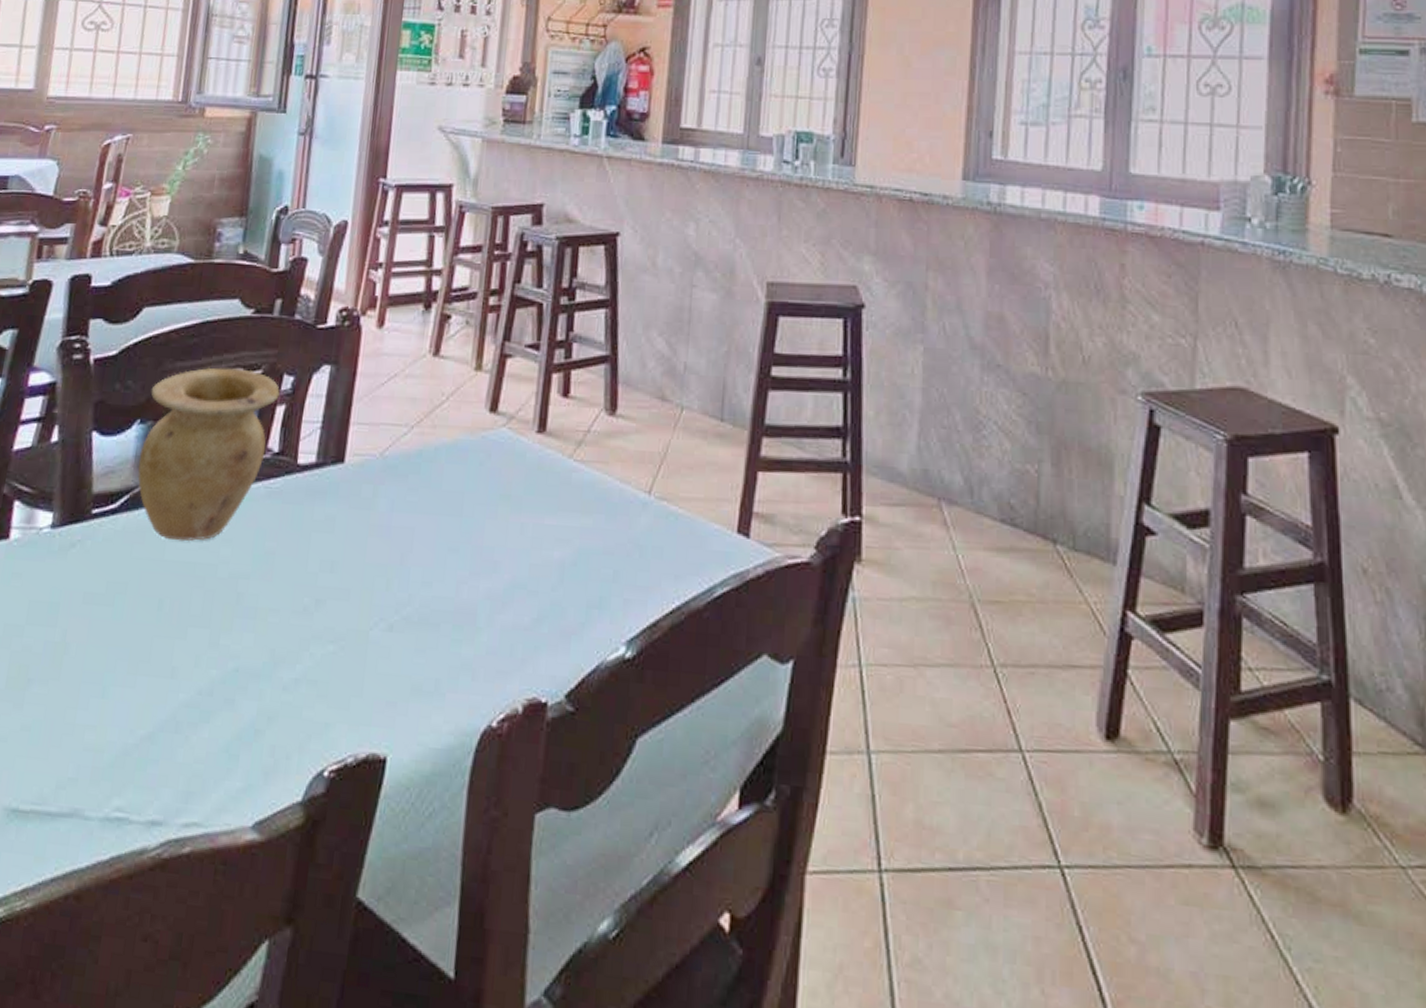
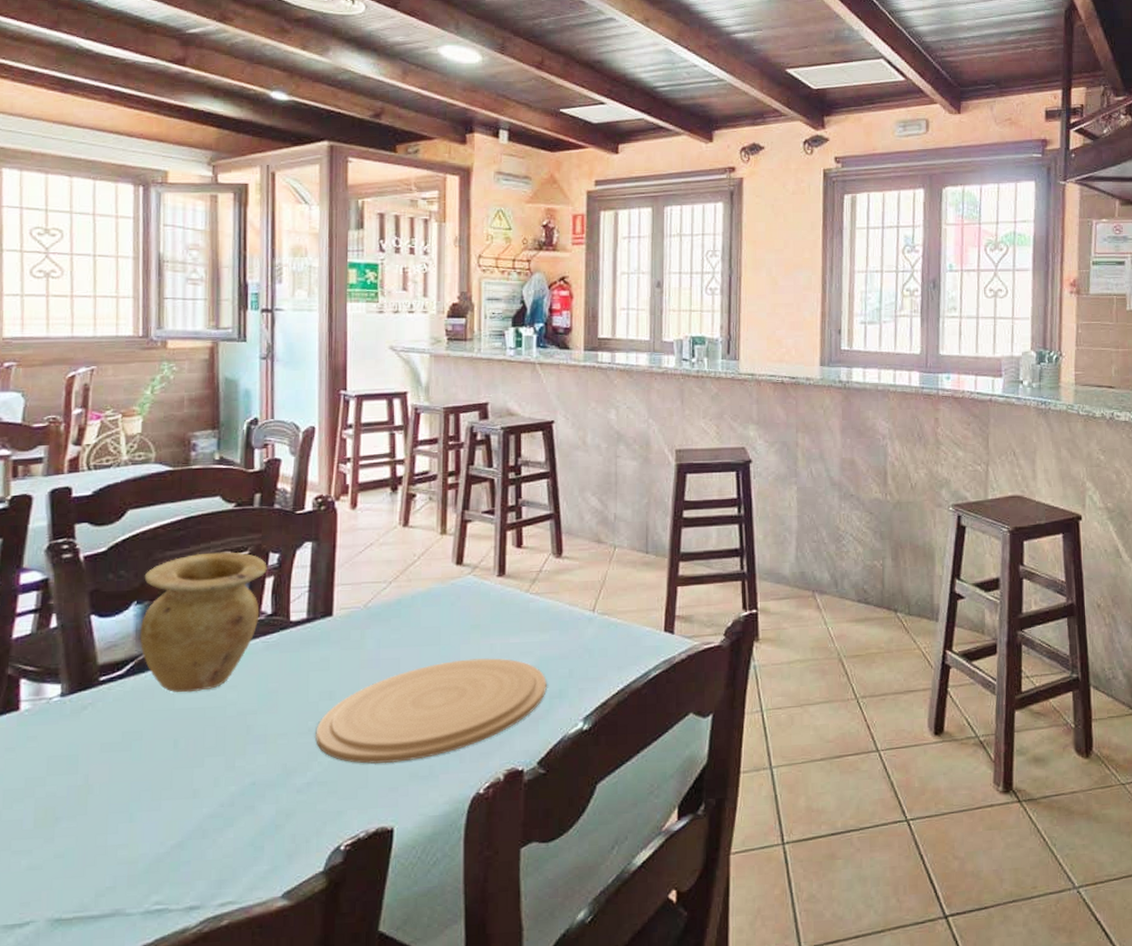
plate: none [310,539,585,668] -> present [315,658,547,764]

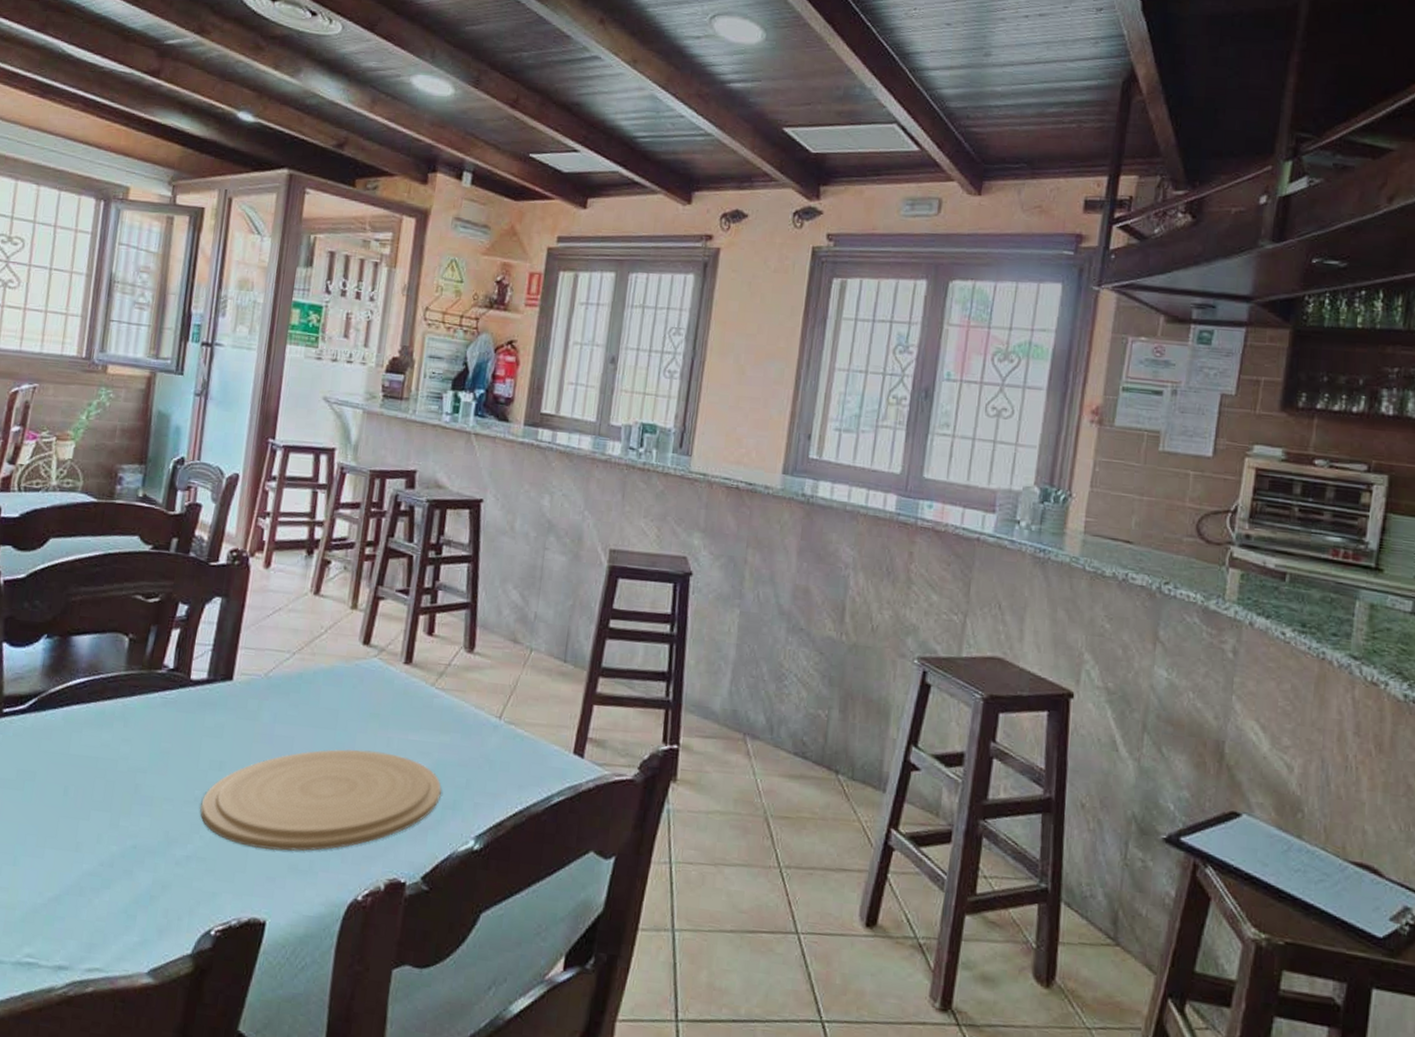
vase: present [139,552,267,693] -> none [45,594,175,740]

